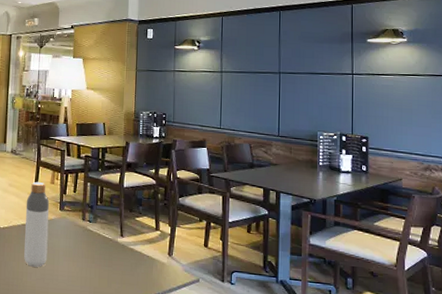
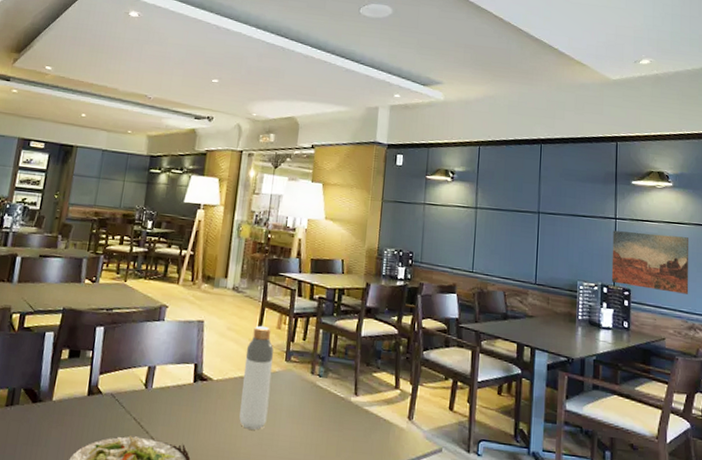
wall art: none [349,85,424,139] -> present [611,230,689,294]

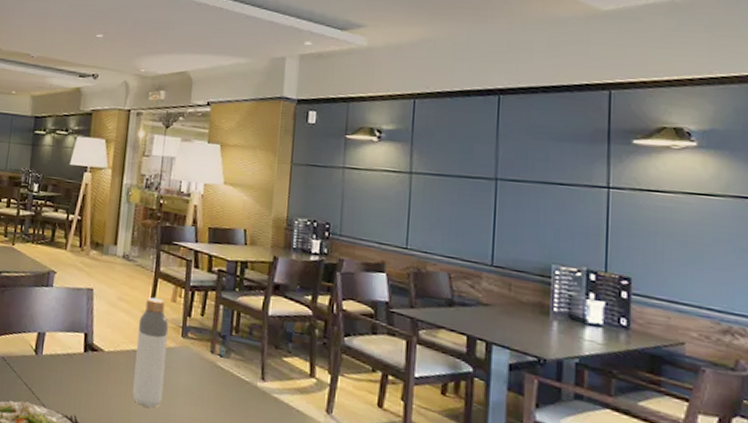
wall art: present [611,230,689,294] -> none [601,202,724,288]

